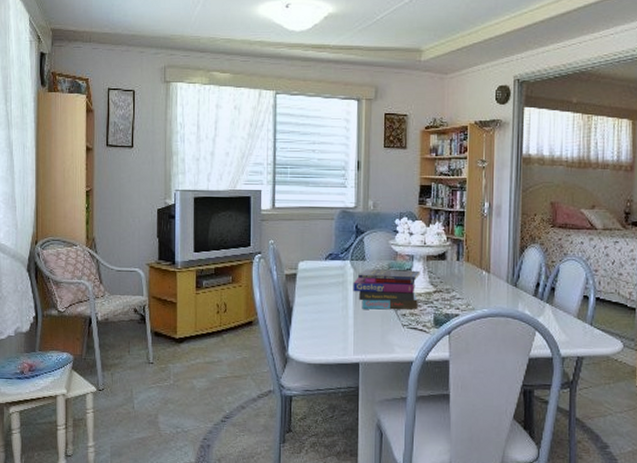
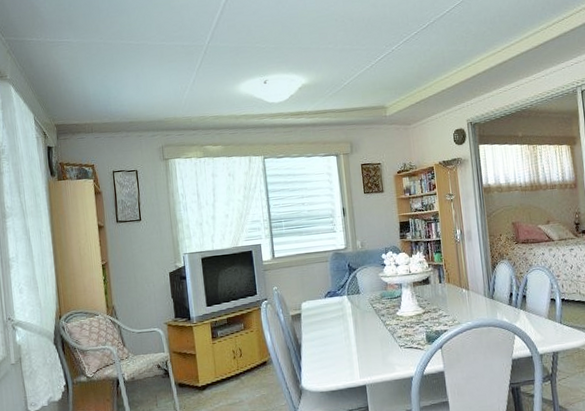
books: present [353,269,421,310] -> none [352,296,411,337]

